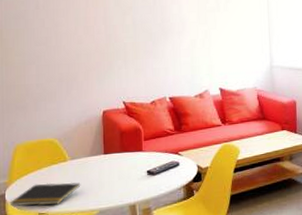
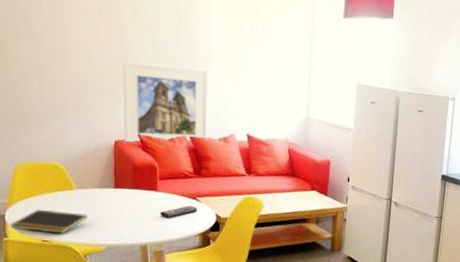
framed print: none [108,39,185,112] -> present [123,61,208,144]

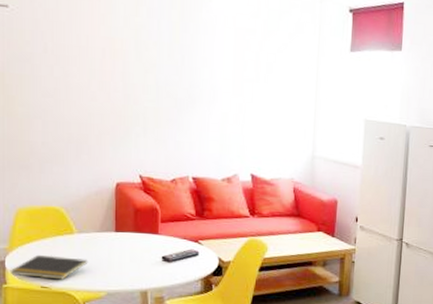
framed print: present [123,61,208,144] -> none [125,102,211,186]

